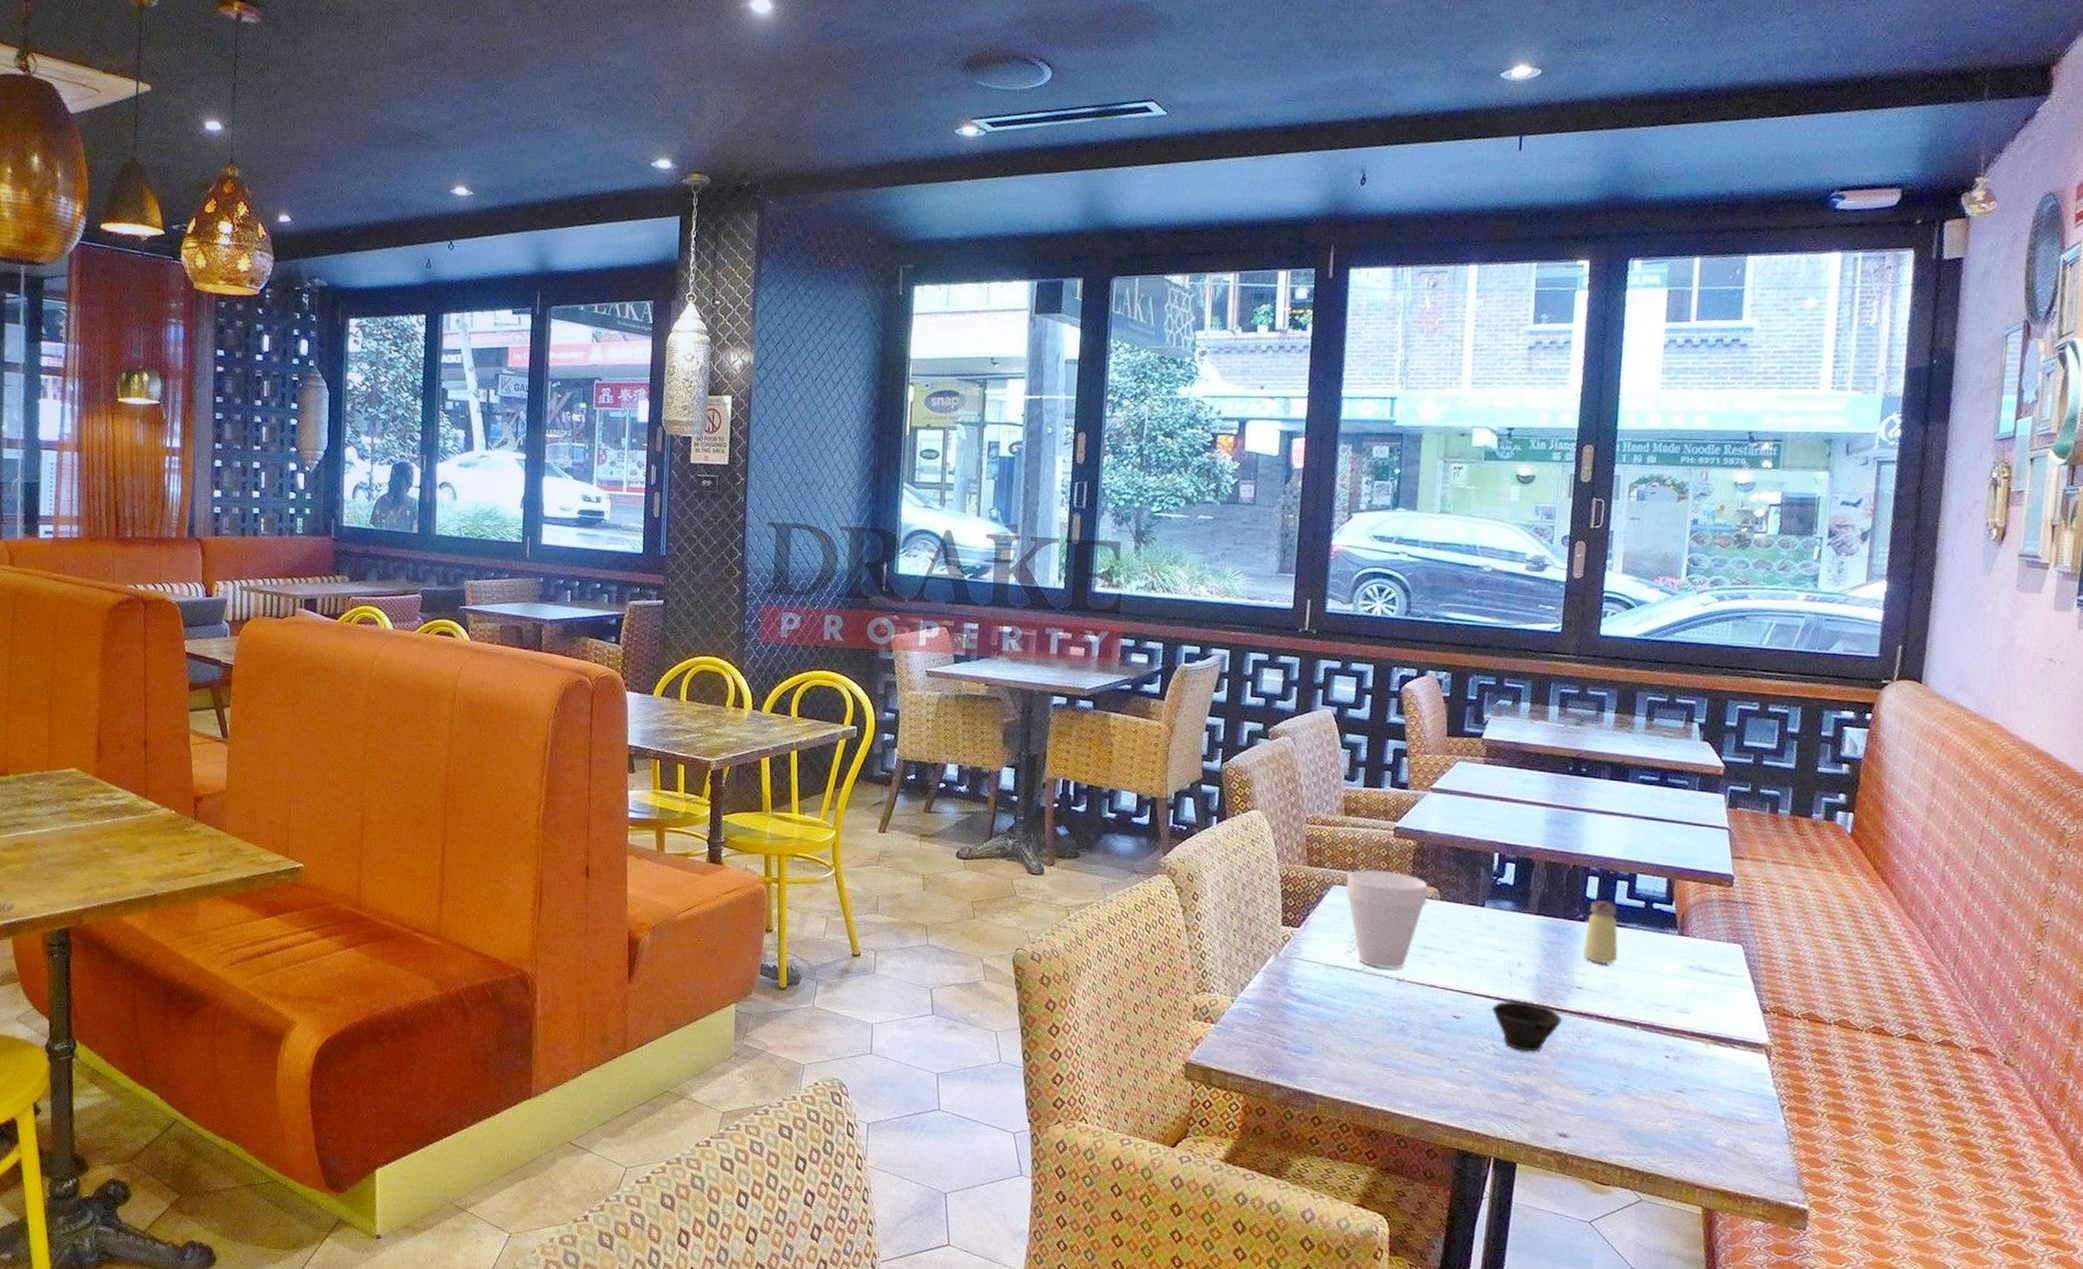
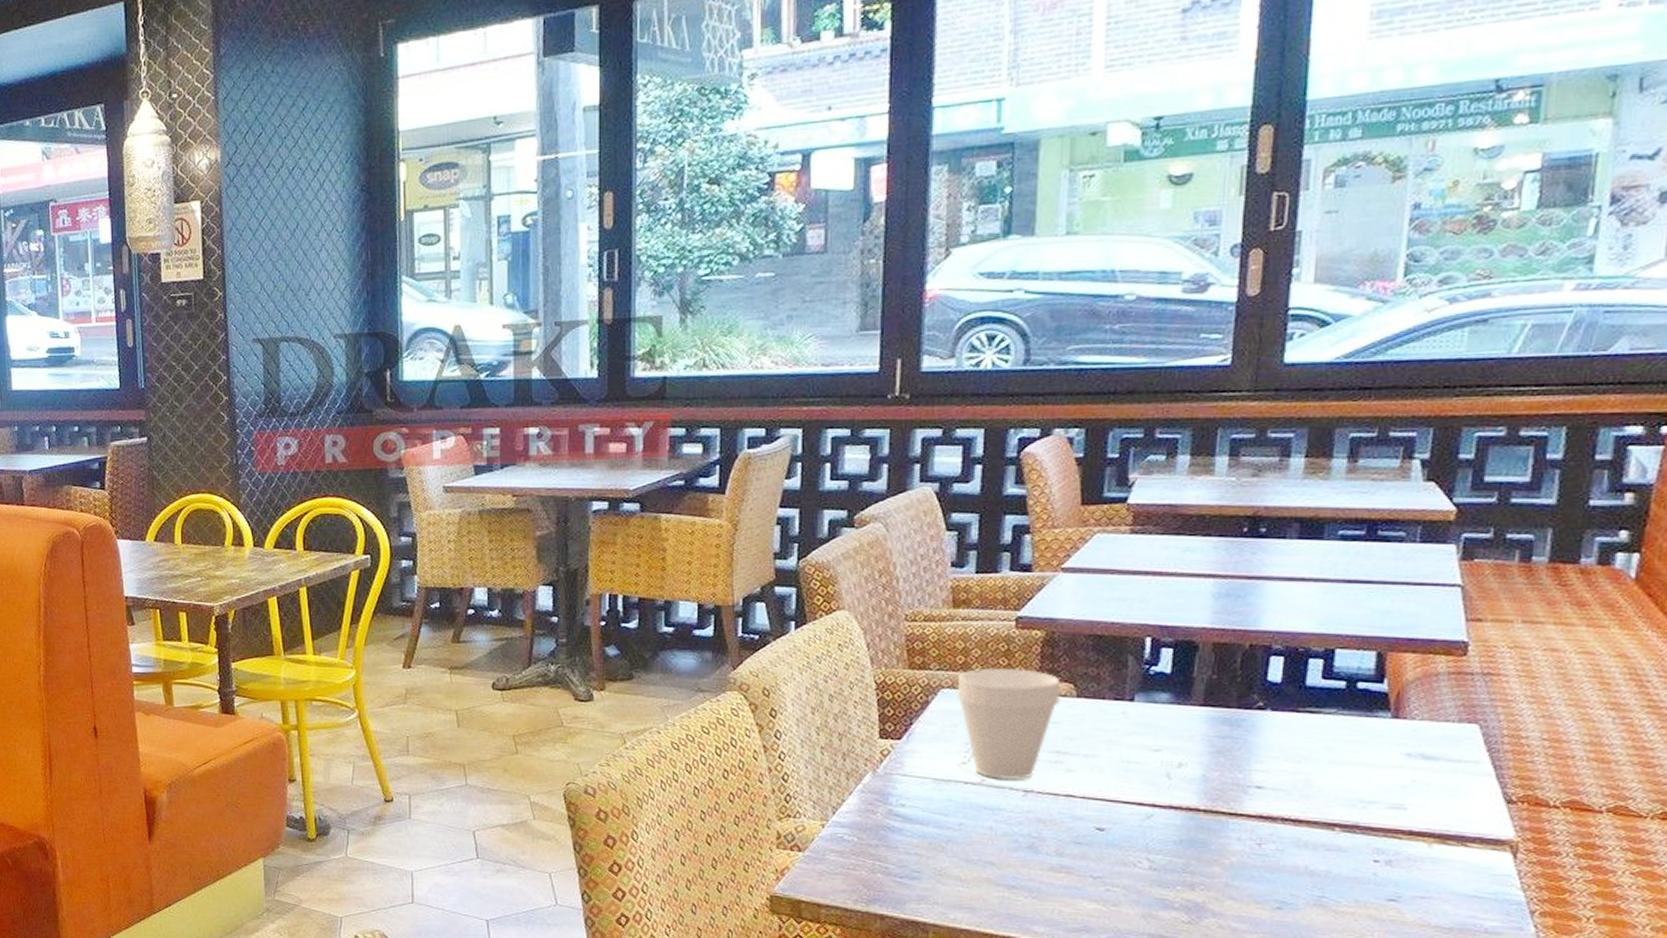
cup: present [1492,1001,1563,1052] -> none [1145,807,1238,864]
saltshaker: present [1582,900,1618,964] -> none [1262,684,1310,758]

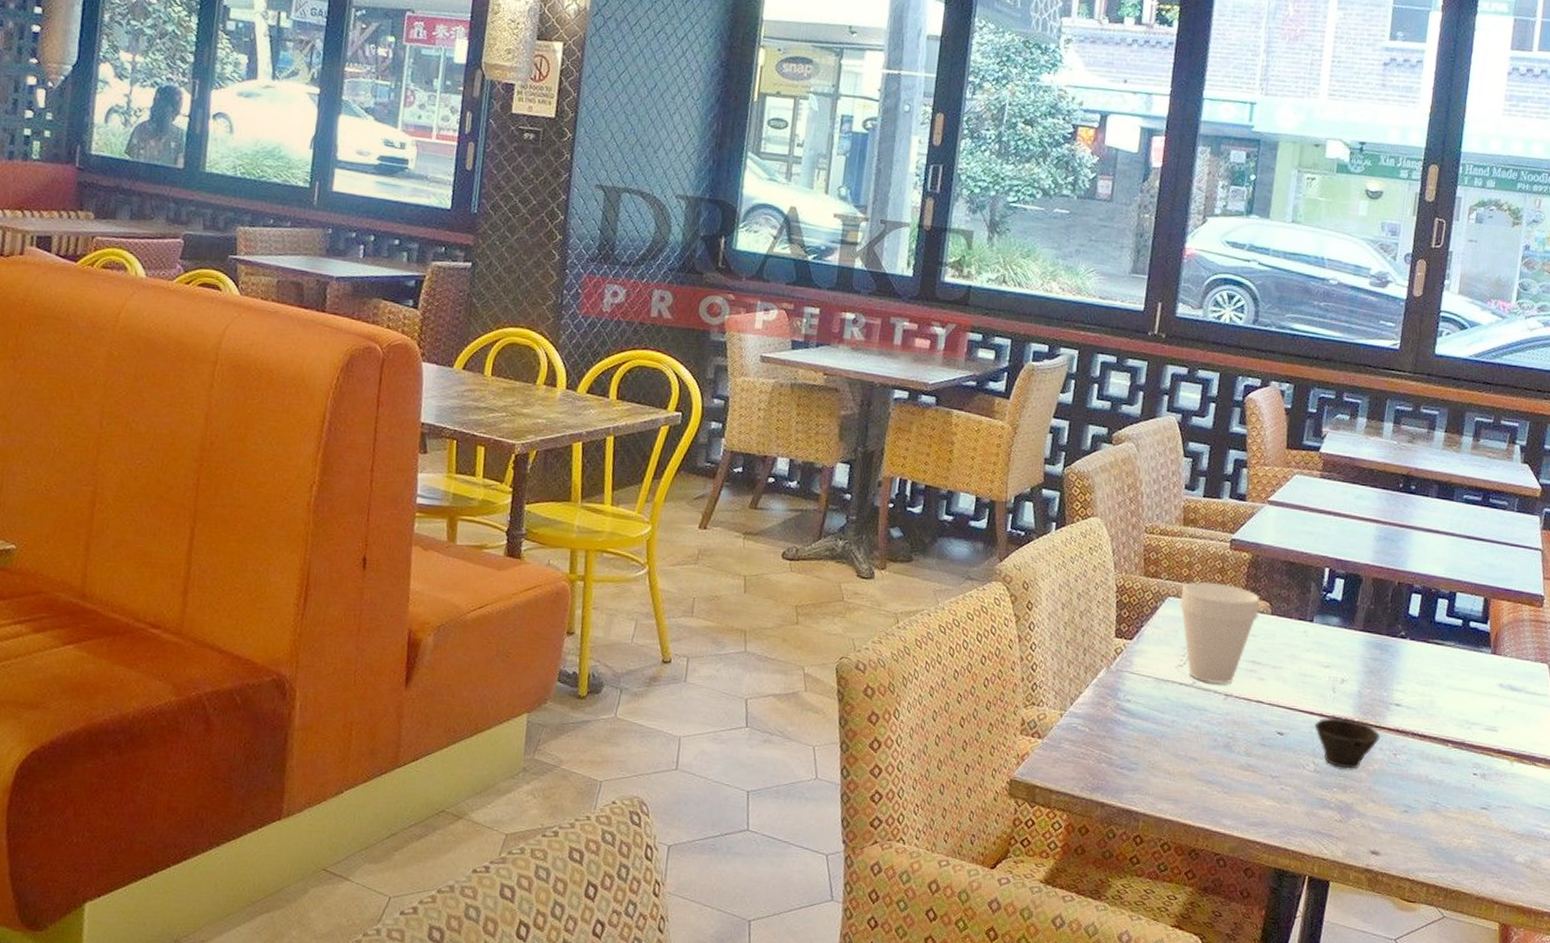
cup: none [1145,807,1238,864] -> present [1314,717,1381,770]

